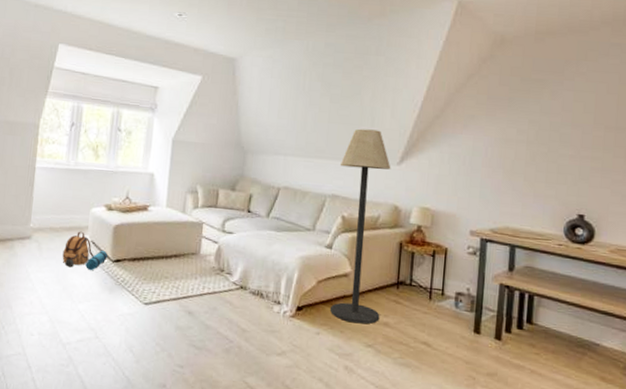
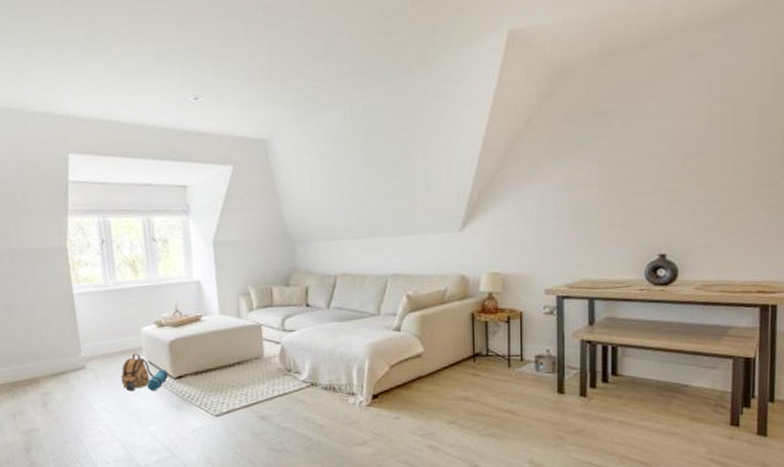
floor lamp: present [329,128,391,324] -> none [397,196,459,403]

